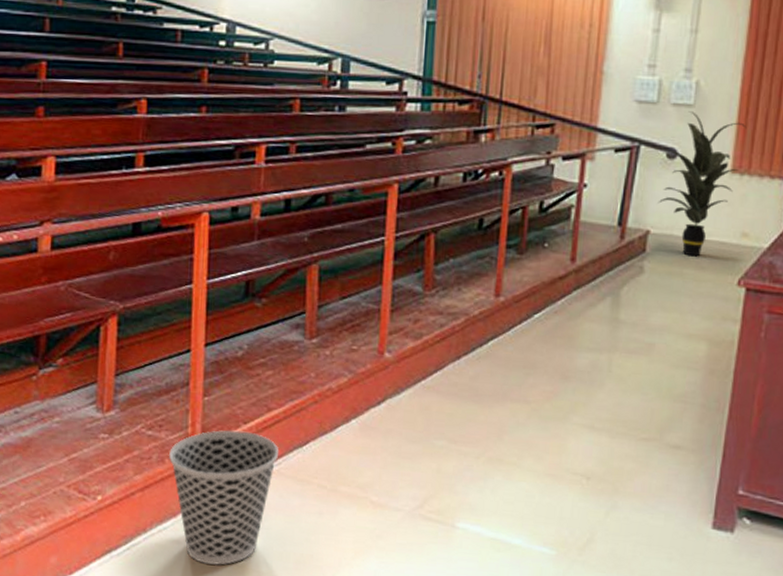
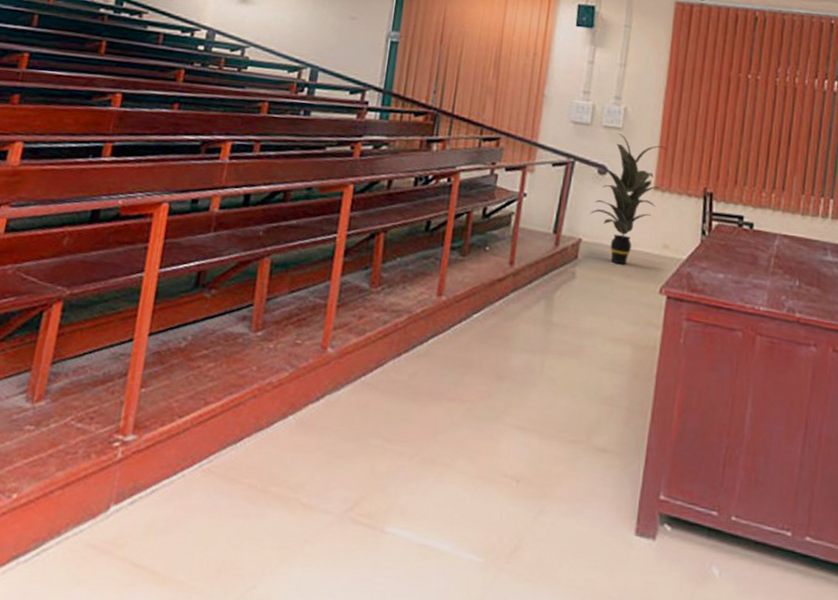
wastebasket: present [168,430,279,565] -> none [95,424,212,573]

